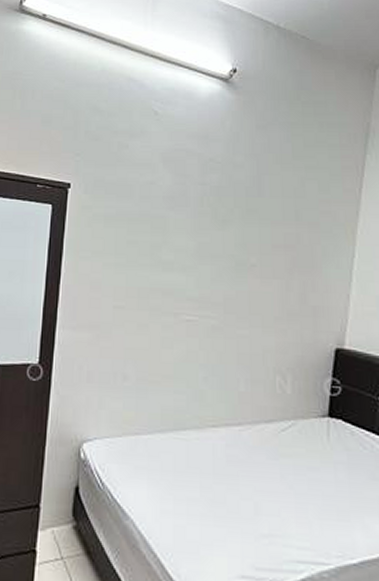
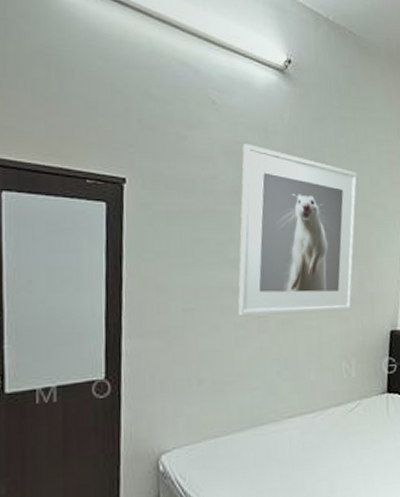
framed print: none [166,151,304,323] -> present [237,144,358,317]

